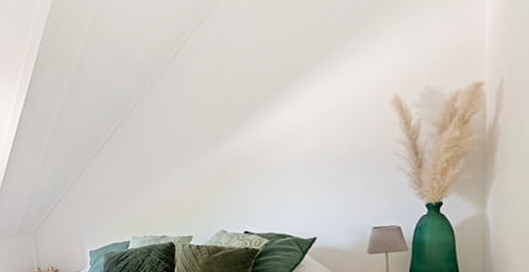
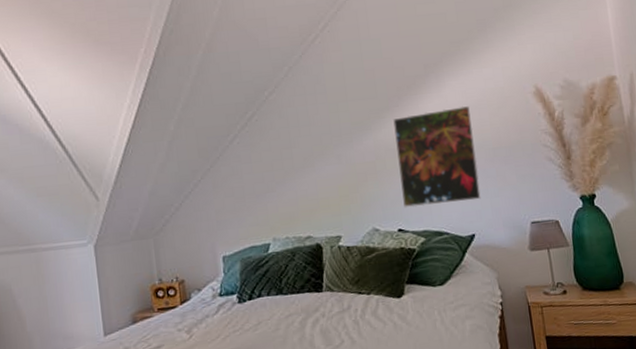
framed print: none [247,115,326,213] -> present [393,105,481,208]

